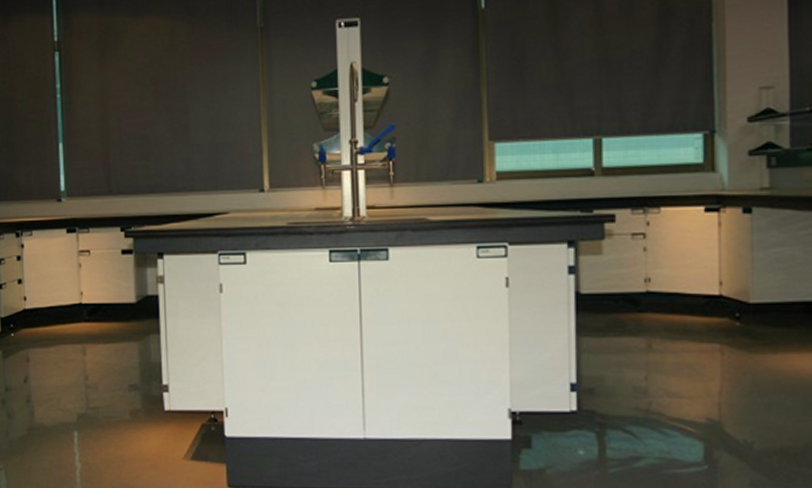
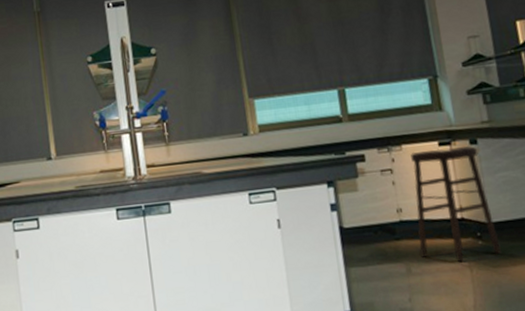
stool: none [665,214,761,343] -> present [411,145,501,262]

